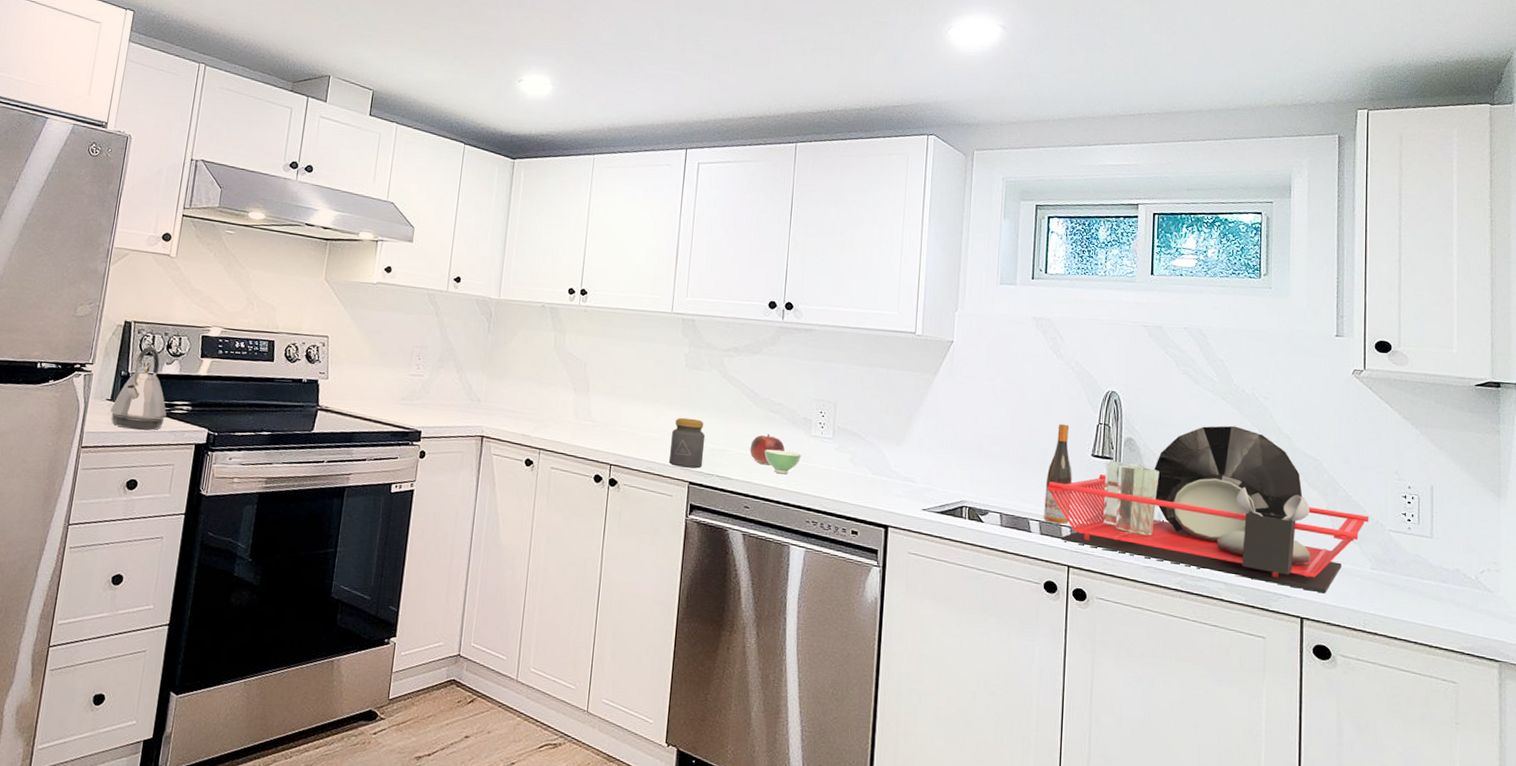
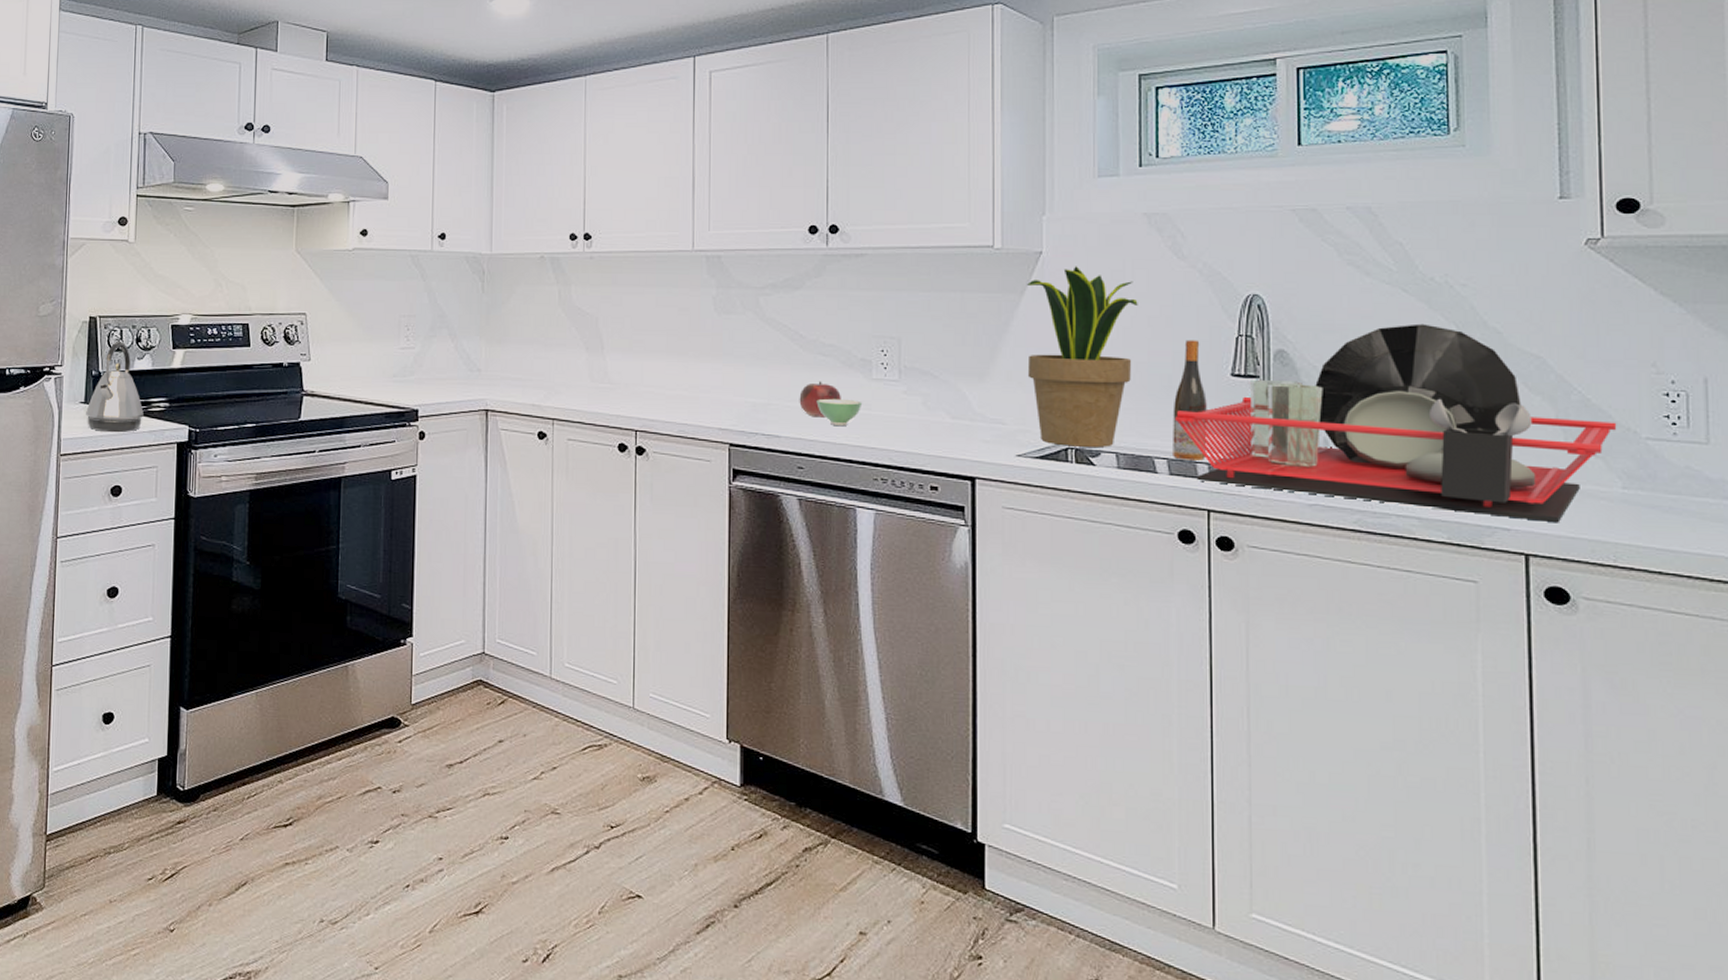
jar: present [668,417,706,469] -> none [703,370,745,428]
potted plant: none [935,355,1024,508] -> present [1027,266,1138,447]

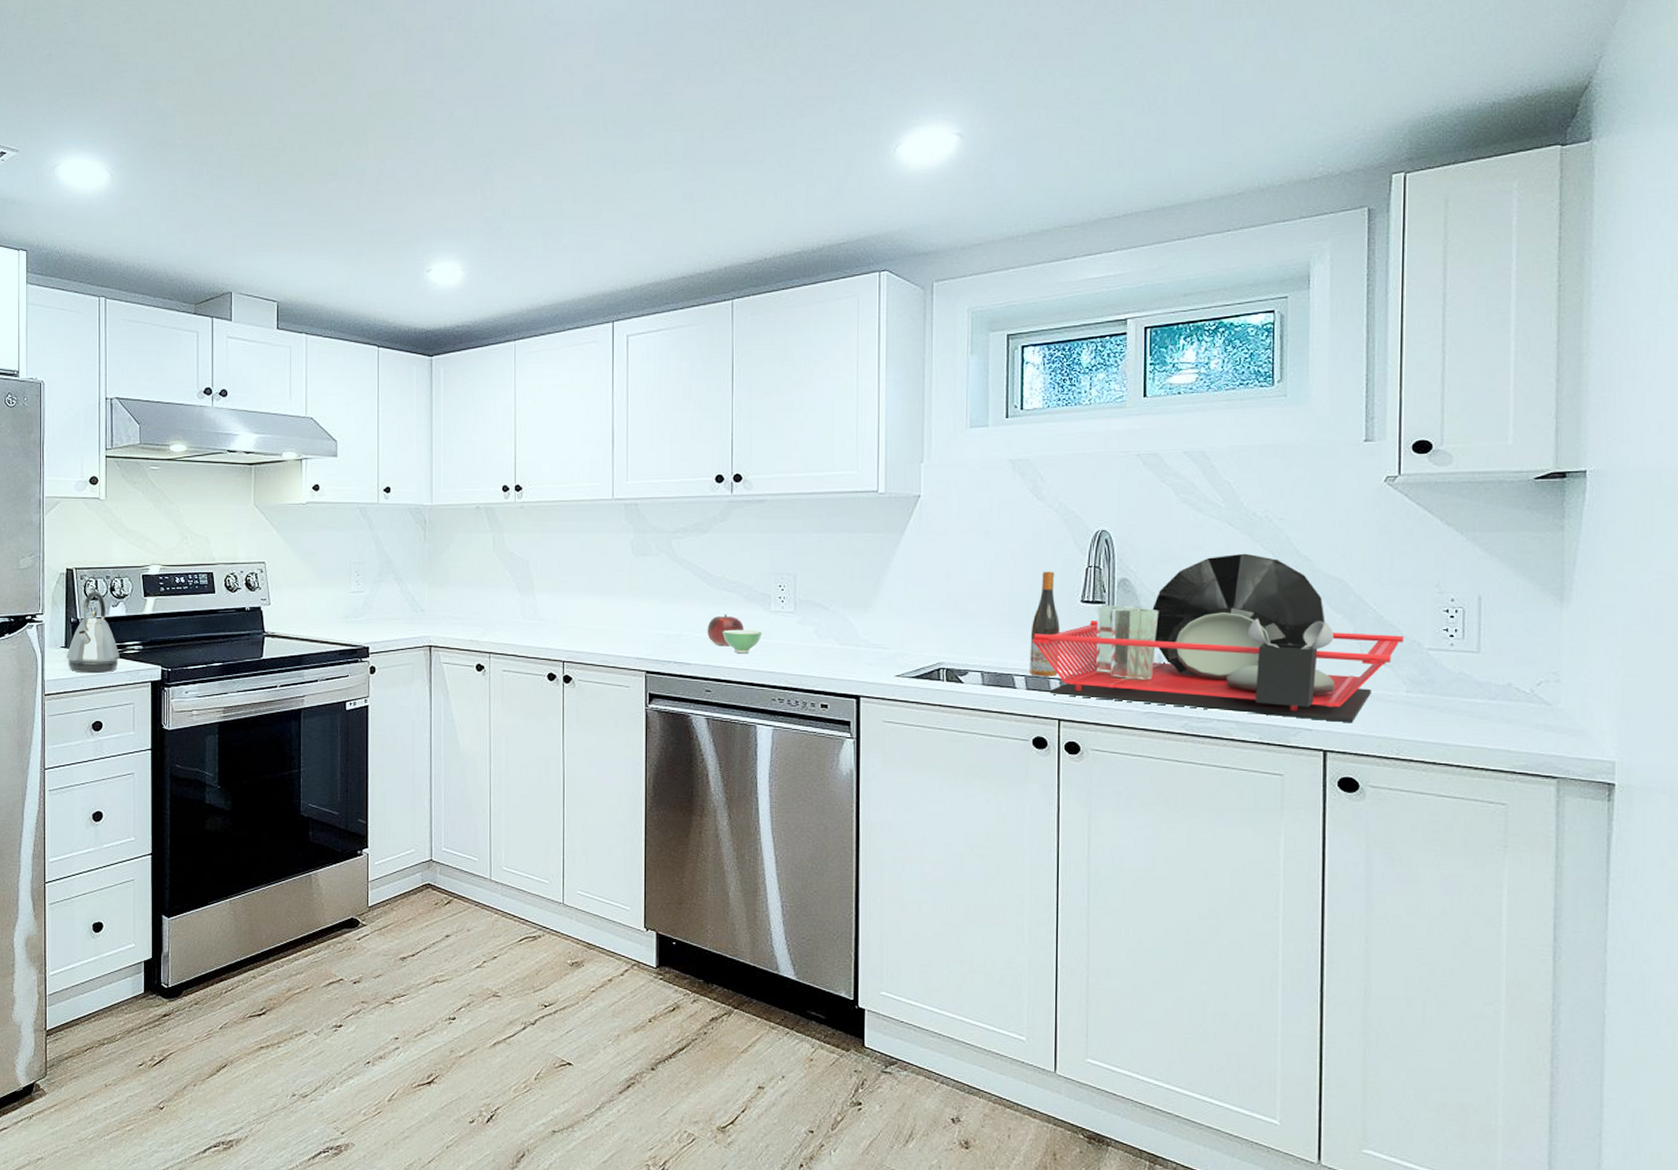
potted plant: present [1027,266,1138,447] -> none [906,508,1003,667]

